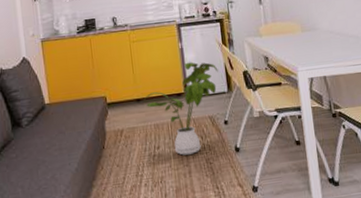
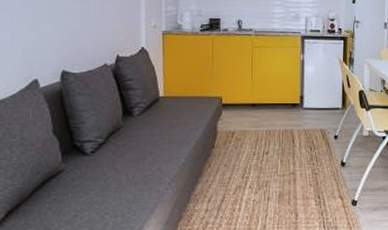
house plant: present [143,62,218,155] -> none [259,75,335,163]

